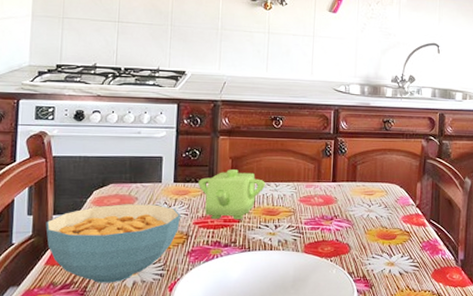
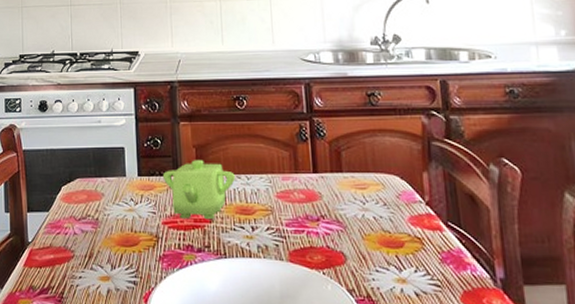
cereal bowl: present [46,204,181,283] -> none [22,201,149,290]

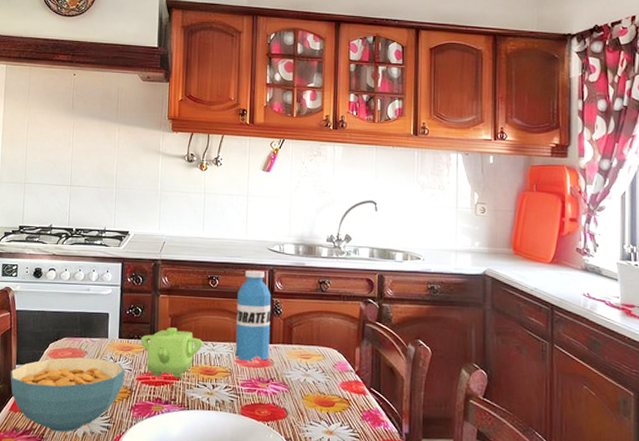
cereal bowl: none [22,201,149,290] -> present [10,357,125,432]
water bottle: none [270,85,317,196] -> present [235,270,272,361]

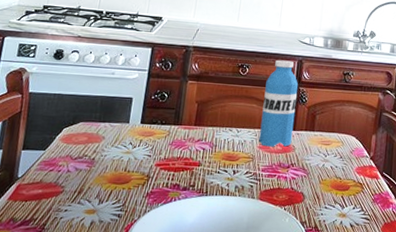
cereal bowl: present [10,357,125,432] -> none [13,142,144,222]
teapot: present [140,327,203,378] -> none [163,113,228,164]

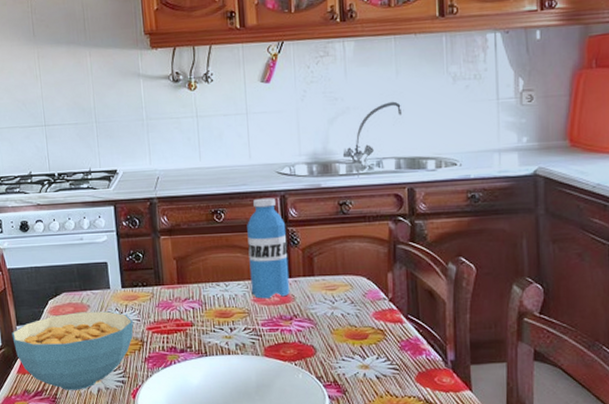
cereal bowl: none [13,142,144,222] -> present [12,311,134,390]

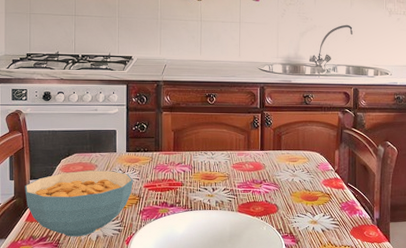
water bottle: present [247,197,290,299] -> none [232,88,263,166]

